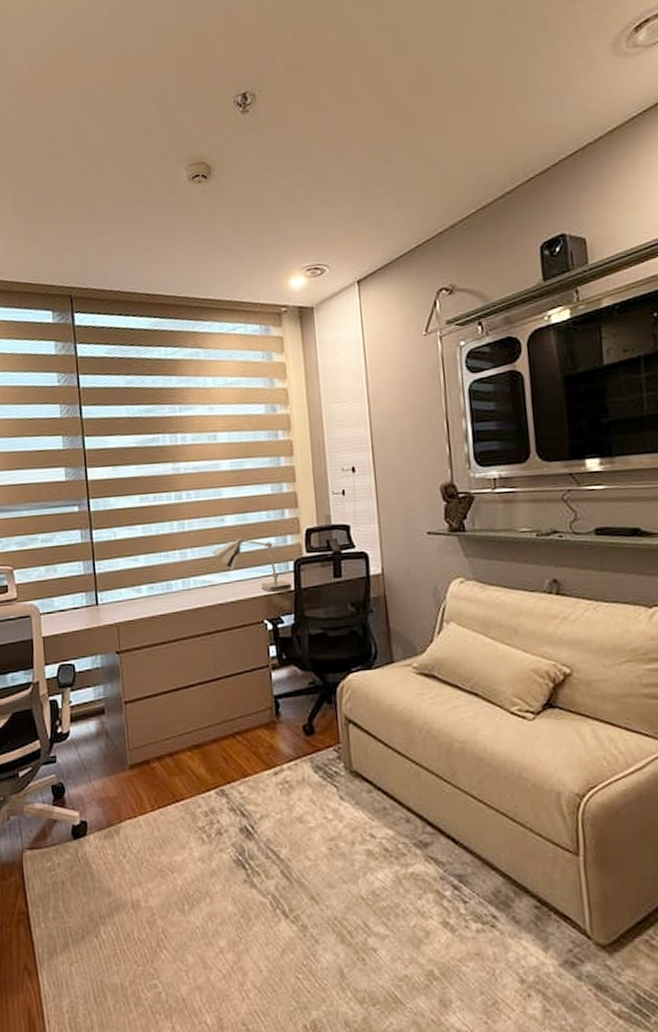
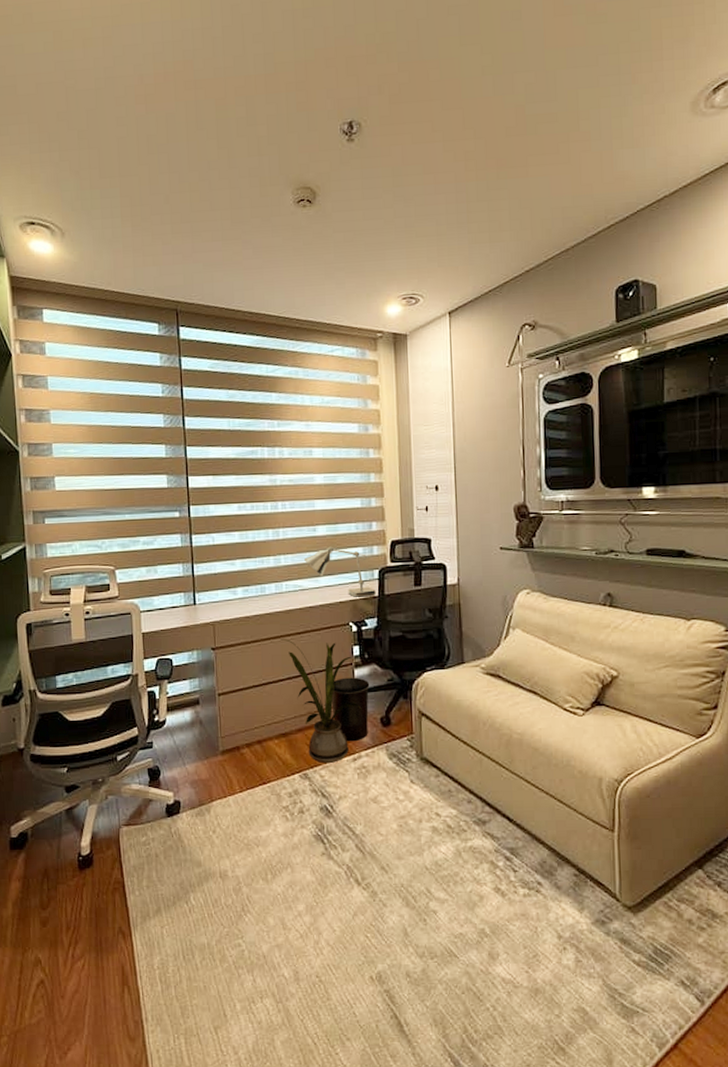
house plant: none [190,639,279,778] -> present [280,638,359,763]
waste bin: none [247,681,290,754] -> present [331,677,370,742]

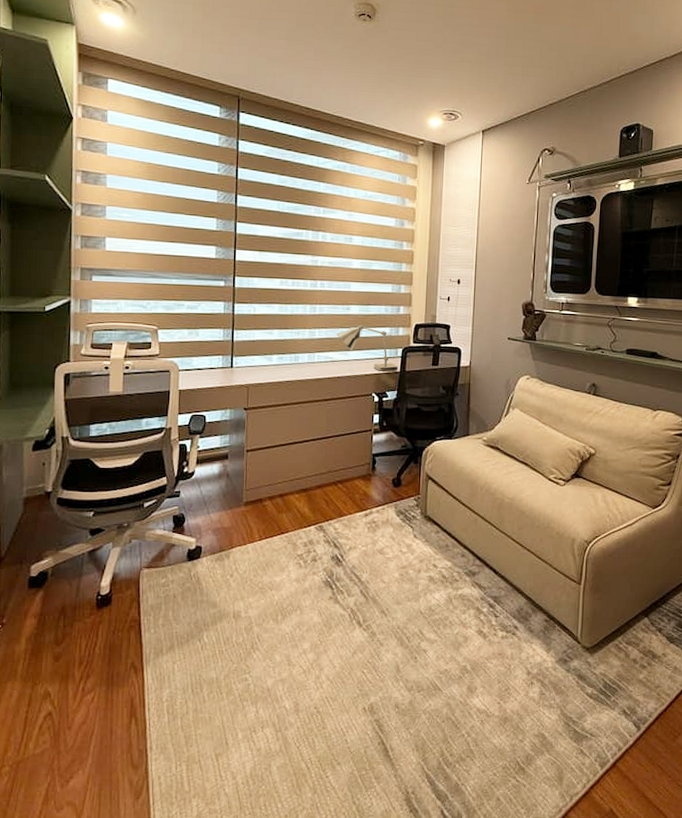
house plant: present [280,638,359,763] -> none [309,403,375,517]
waste bin: present [331,677,370,742] -> none [350,442,386,499]

